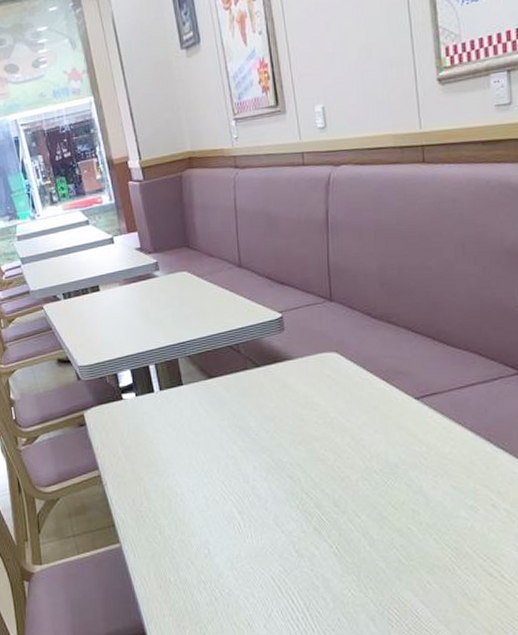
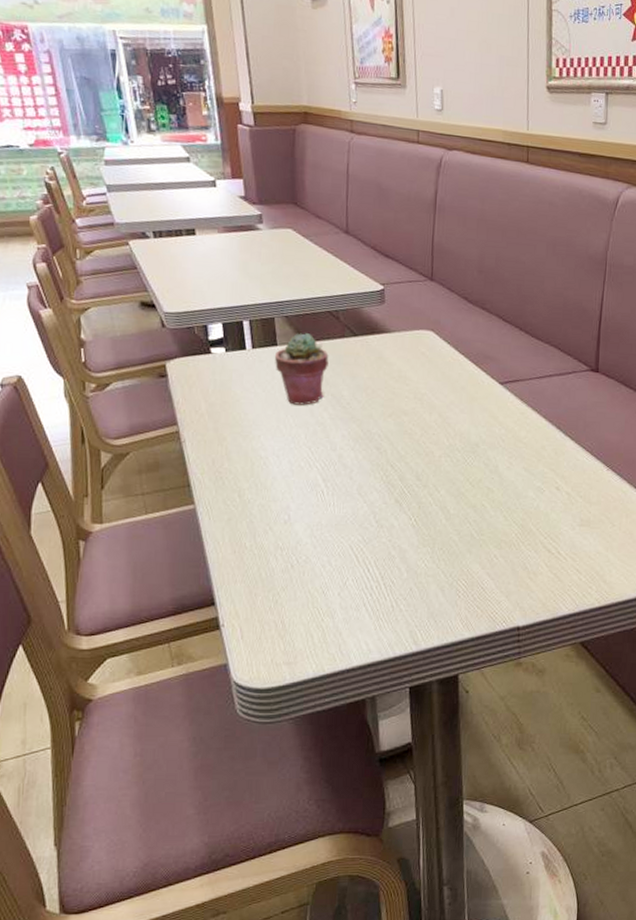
potted succulent: none [181,370,234,441] -> present [274,333,329,405]

